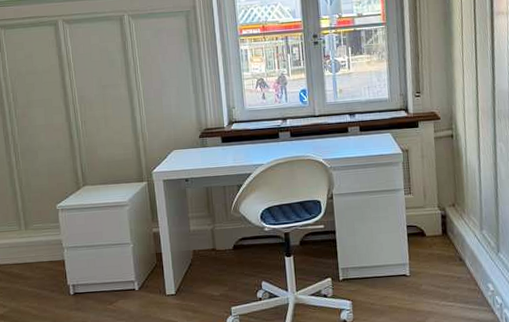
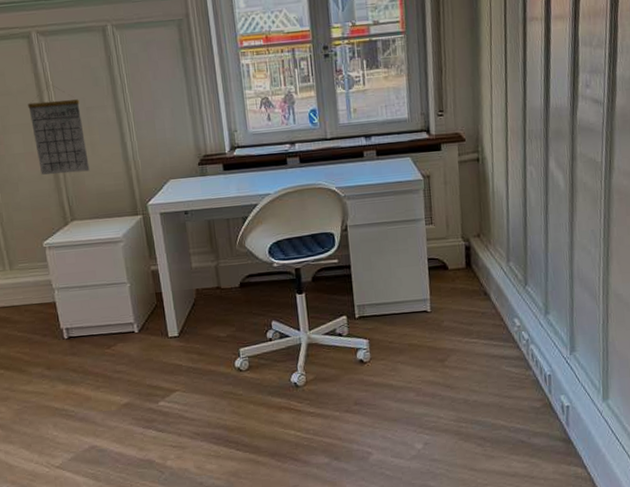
calendar: none [51,67,102,144] -> present [28,86,90,175]

